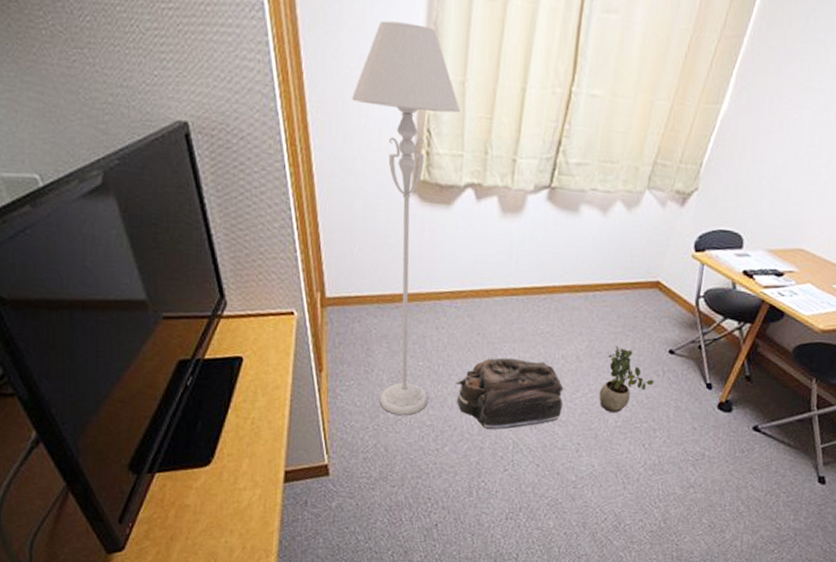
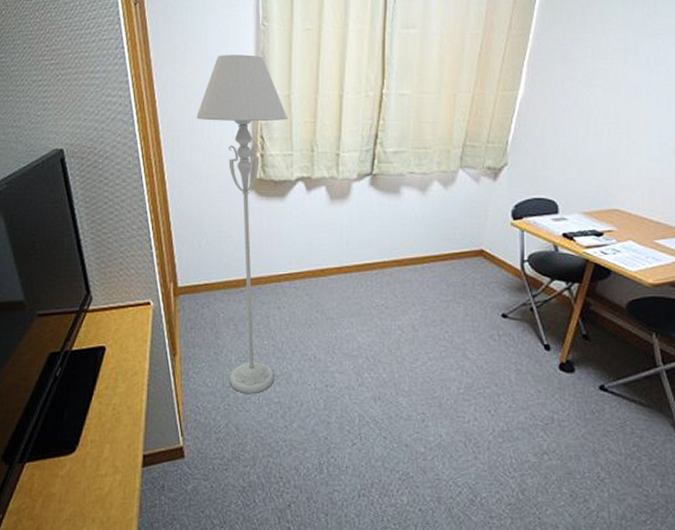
duffel bag: present [456,357,564,430] -> none [299,332,403,404]
potted plant: present [599,346,654,413] -> none [438,313,491,379]

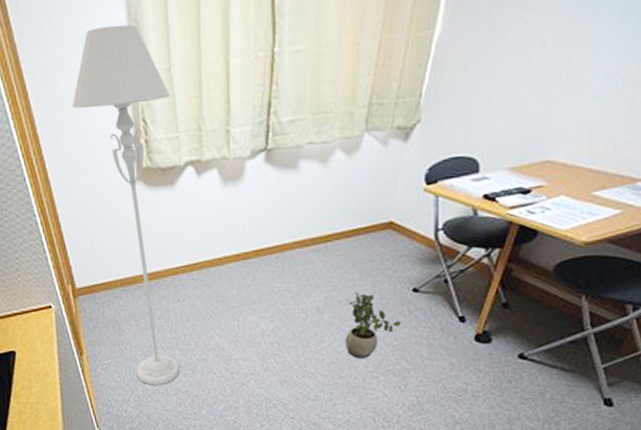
potted plant: none [438,313,491,379] -> present [345,292,401,359]

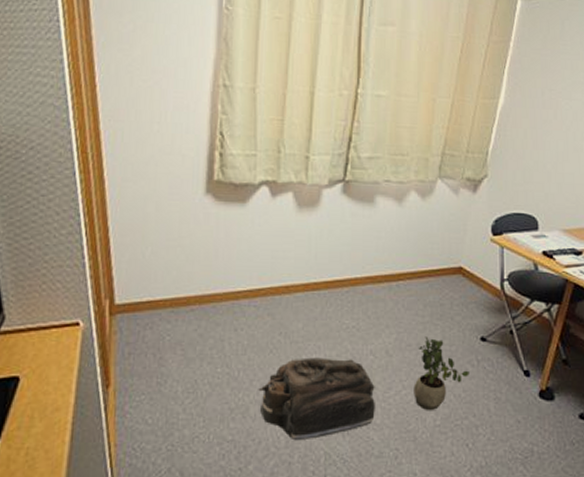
floor lamp: present [72,24,181,386] -> none [145,38,251,432]
duffel bag: none [203,318,309,390] -> present [258,357,375,441]

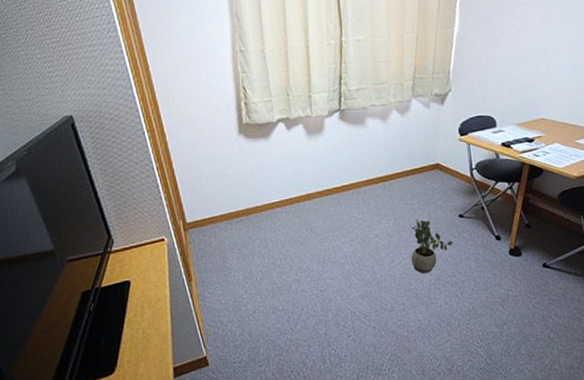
duffel bag: present [258,357,375,441] -> none [296,242,385,305]

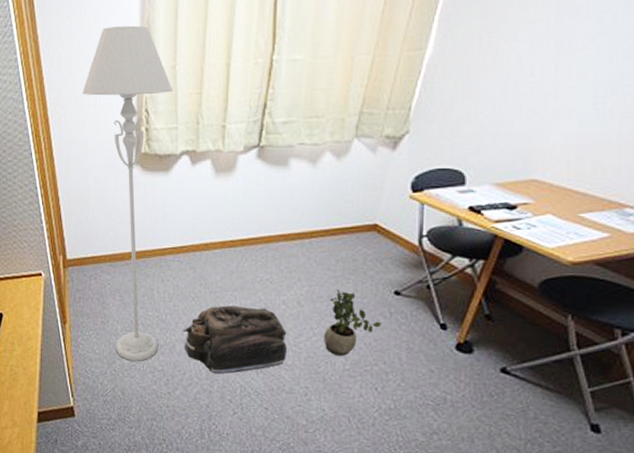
floor lamp: none [185,18,278,306] -> present [82,25,172,362]
duffel bag: none [296,242,385,305] -> present [183,305,287,374]

